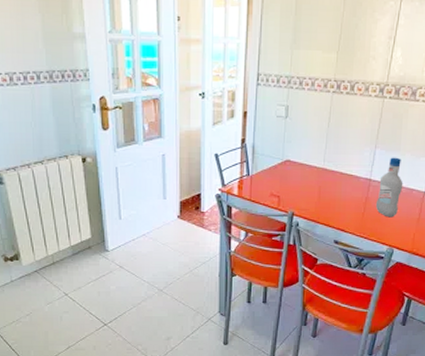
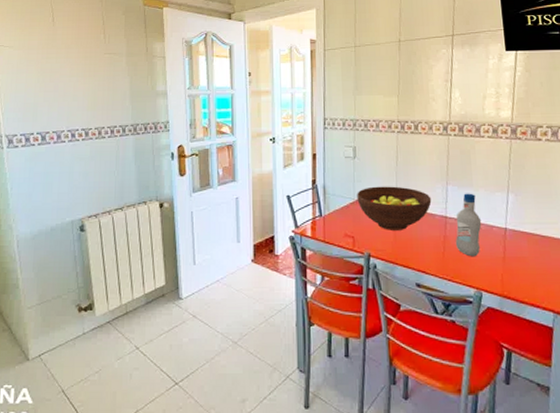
fruit bowl: none [285,147,359,191] -> present [357,186,432,230]

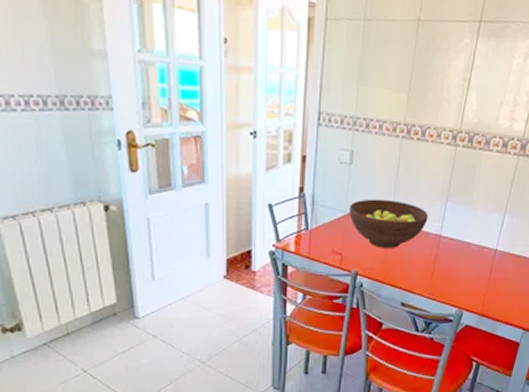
bottle: present [455,193,482,257] -> none [445,211,475,277]

